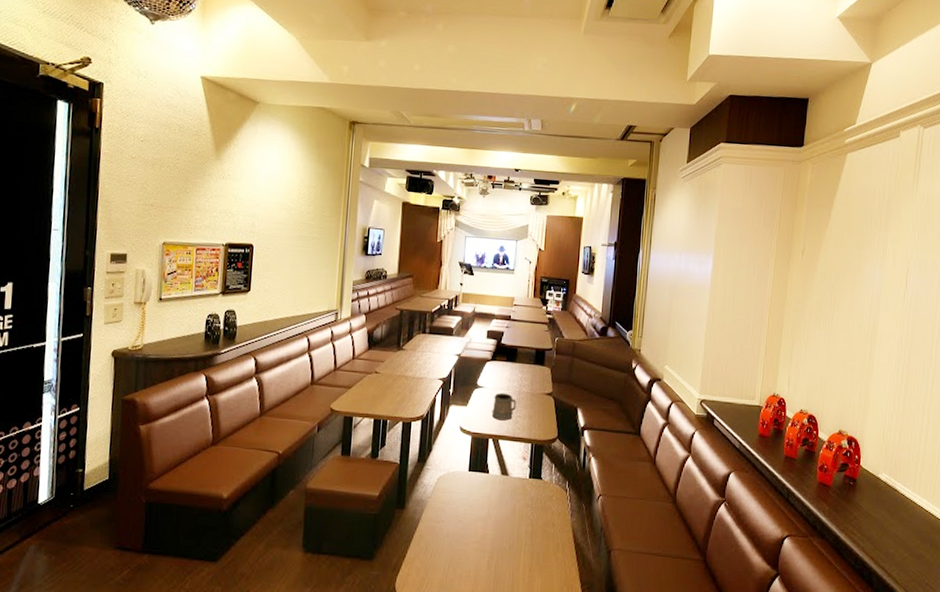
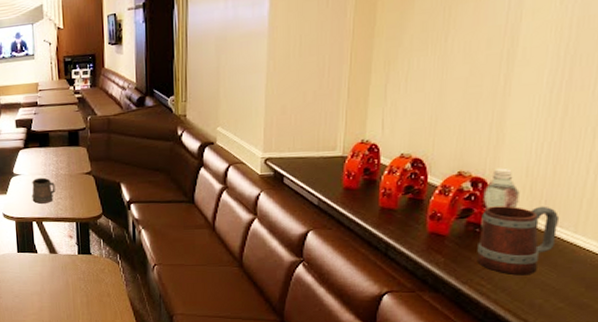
beer mug: none [851,463,904,527] -> present [477,206,560,276]
bottle: none [853,430,879,486] -> present [480,167,520,233]

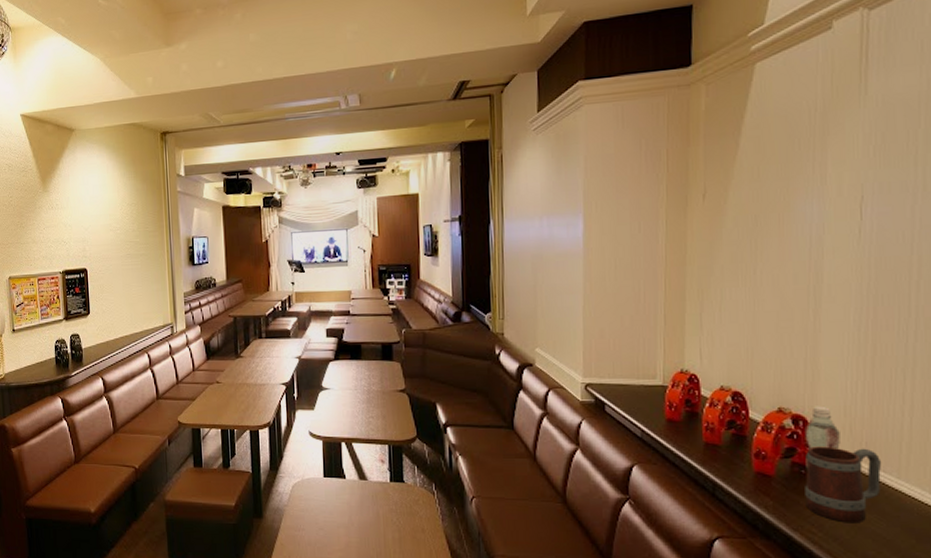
beer mug: present [32,177,55,204] -> none [341,393,367,422]

